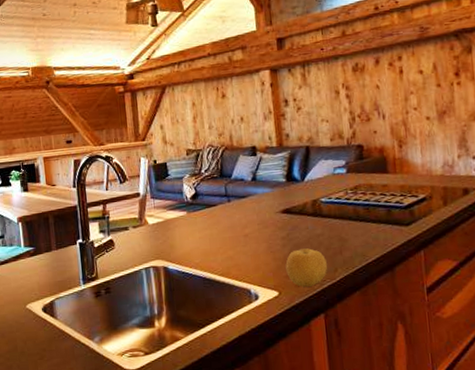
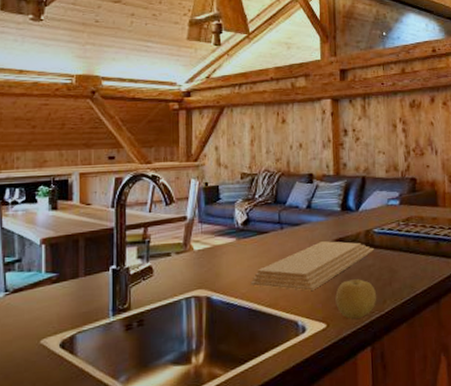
cutting board: none [203,212,323,260] -> present [250,241,375,291]

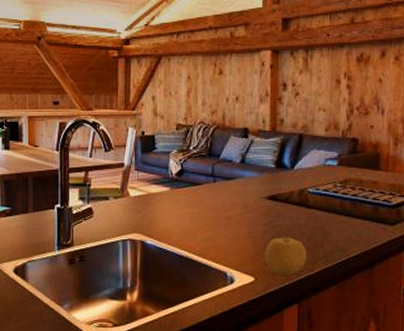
cutting board: present [250,241,375,291] -> none [182,197,308,244]

